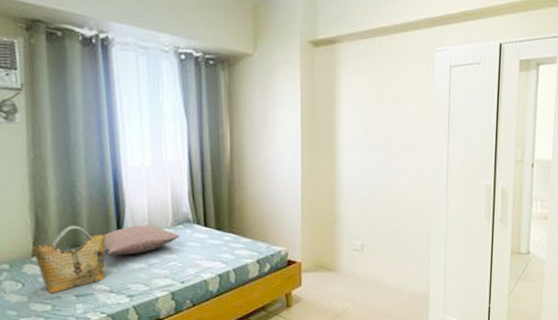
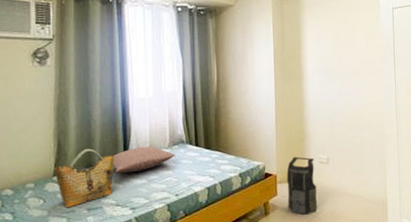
backpack: none [313,242,349,309] -> present [286,157,318,216]

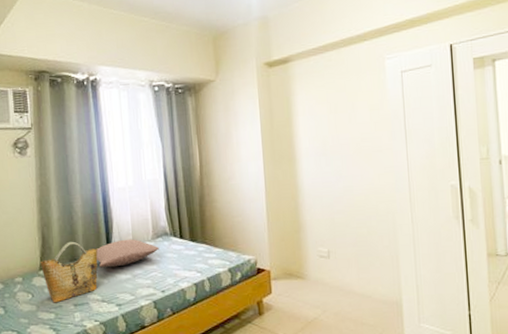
backpack: present [286,157,318,216] -> none [281,250,319,317]

